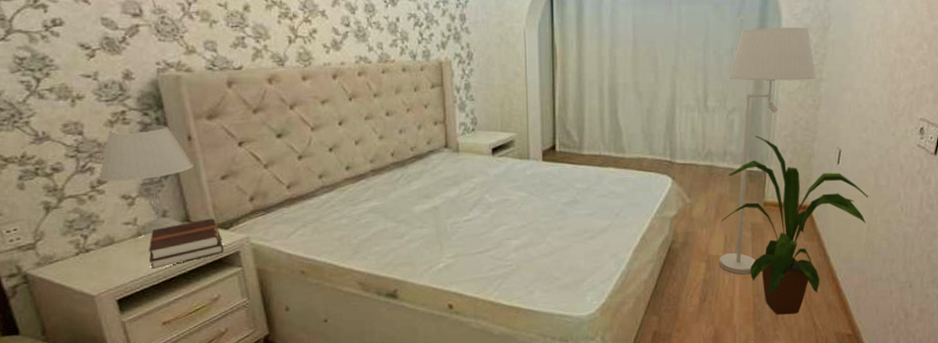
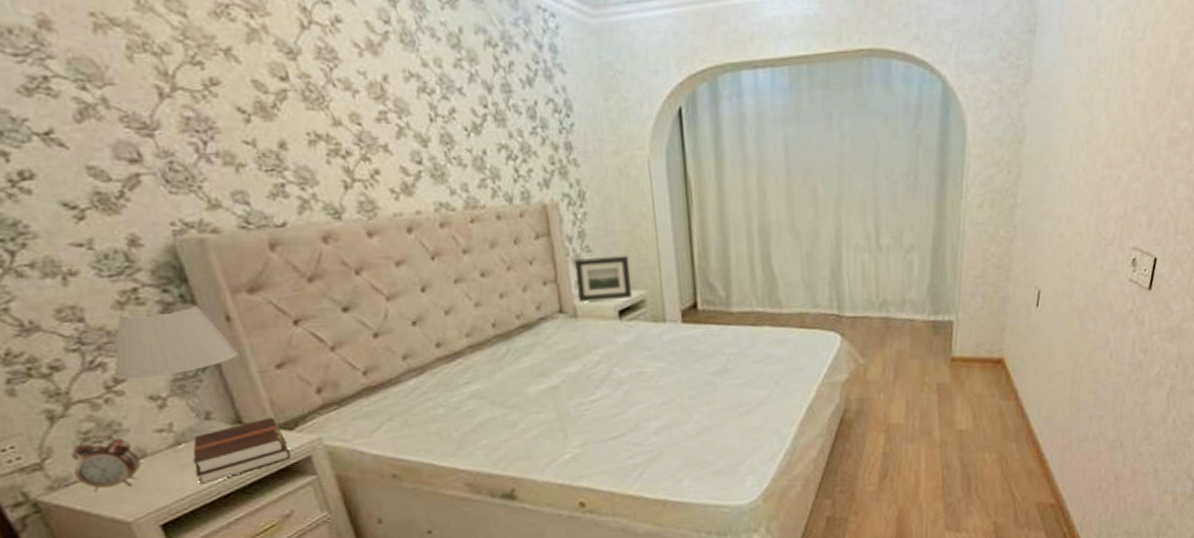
alarm clock: none [57,224,109,270] -> present [71,435,141,493]
picture frame: none [459,105,504,139] -> present [573,256,633,302]
floor lamp: present [719,27,816,275] -> none [900,141,1010,445]
house plant: present [721,135,870,315] -> none [901,278,1075,488]

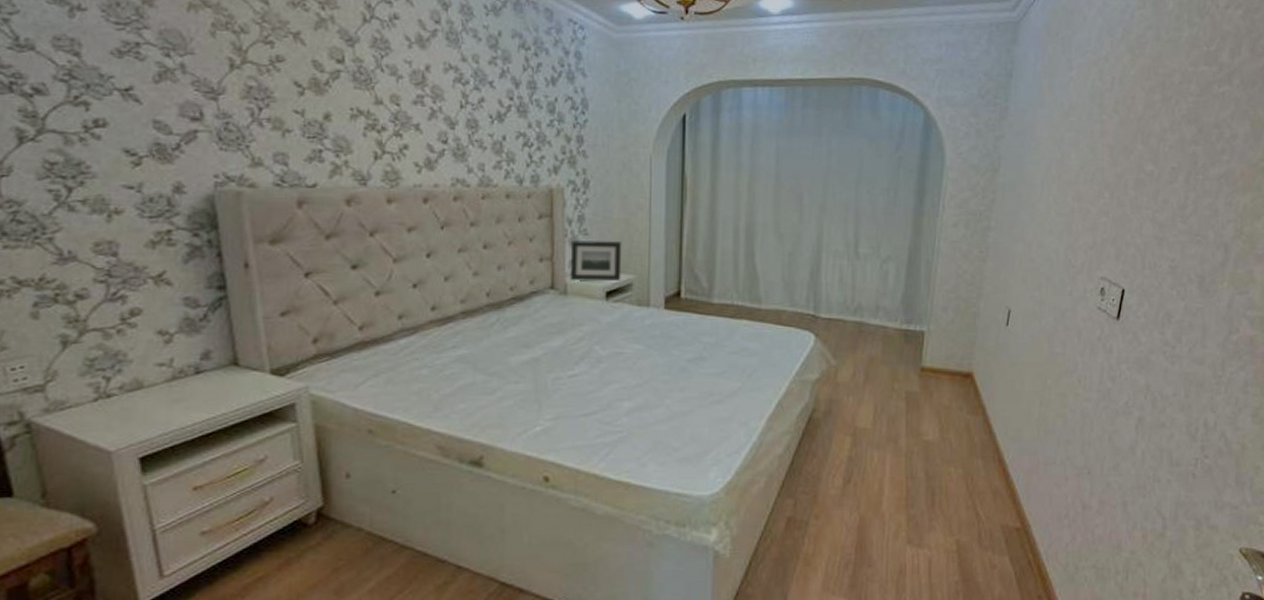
alarm clock: present [71,435,141,493] -> none [71,364,136,419]
table lamp: present [112,304,240,446] -> none [130,248,250,381]
hardback book: present [193,417,292,486] -> none [184,362,277,422]

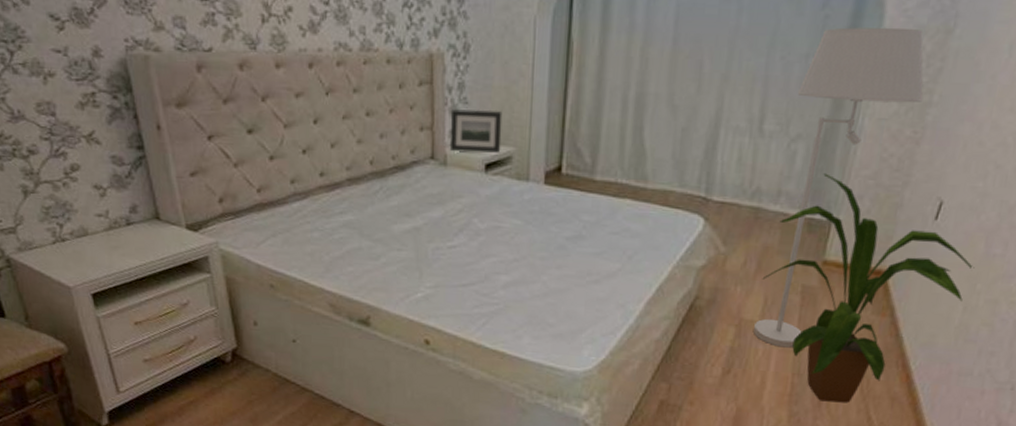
floor lamp: none [867,166,983,452] -> present [752,27,924,348]
house plant: none [870,289,1043,502] -> present [762,173,975,404]

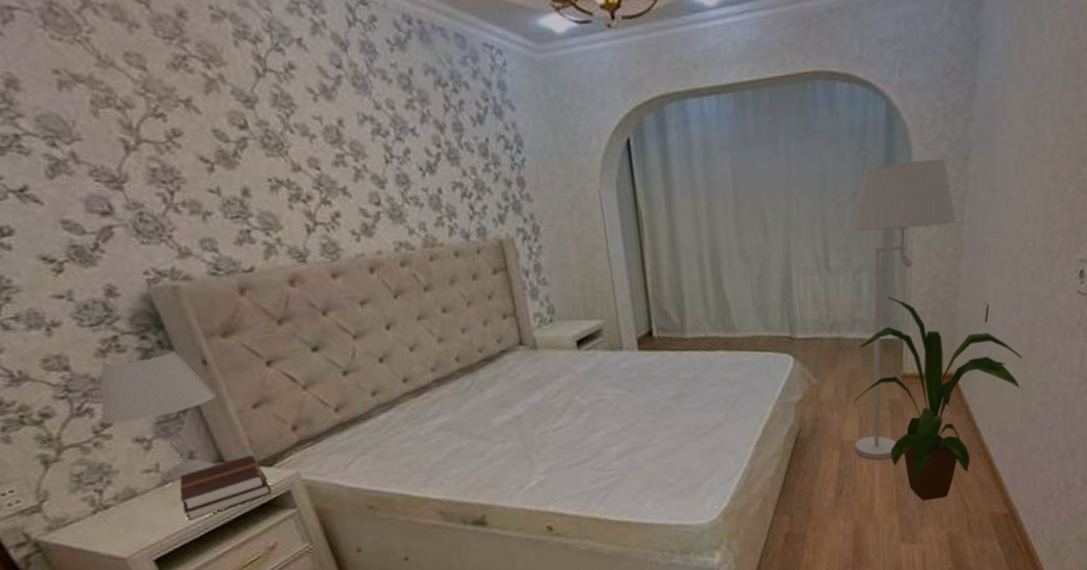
table lamp: none [71,110,164,231] -> present [99,349,218,485]
hardback book: none [120,217,193,267] -> present [179,455,272,522]
picture frame: present [449,109,503,153] -> none [531,287,590,334]

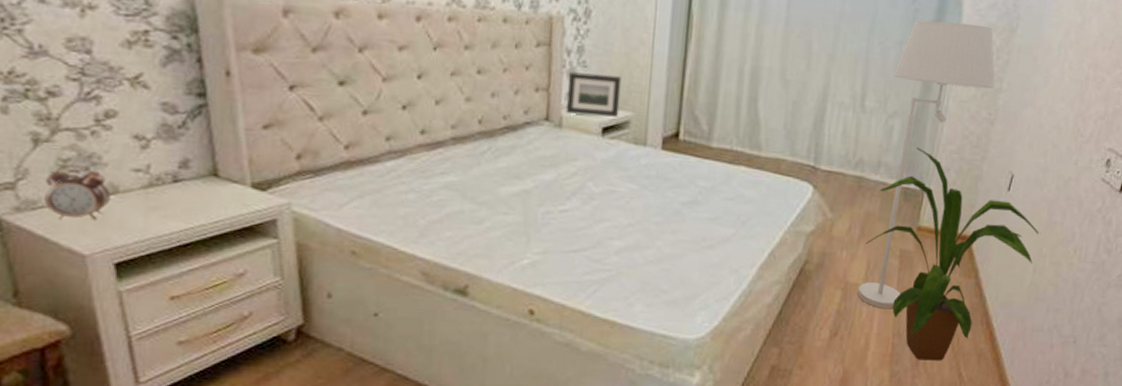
alarm clock: none [66,477,132,532] -> present [43,165,111,221]
table lamp: present [99,349,218,485] -> none [105,51,231,188]
hardback book: present [179,455,272,522] -> none [161,175,258,231]
picture frame: none [531,287,590,334] -> present [565,72,622,117]

